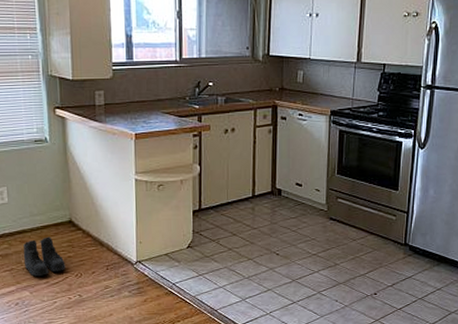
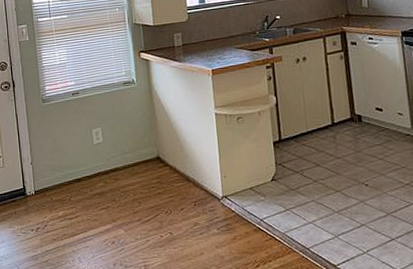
boots: present [23,236,66,277] -> none [117,173,156,214]

